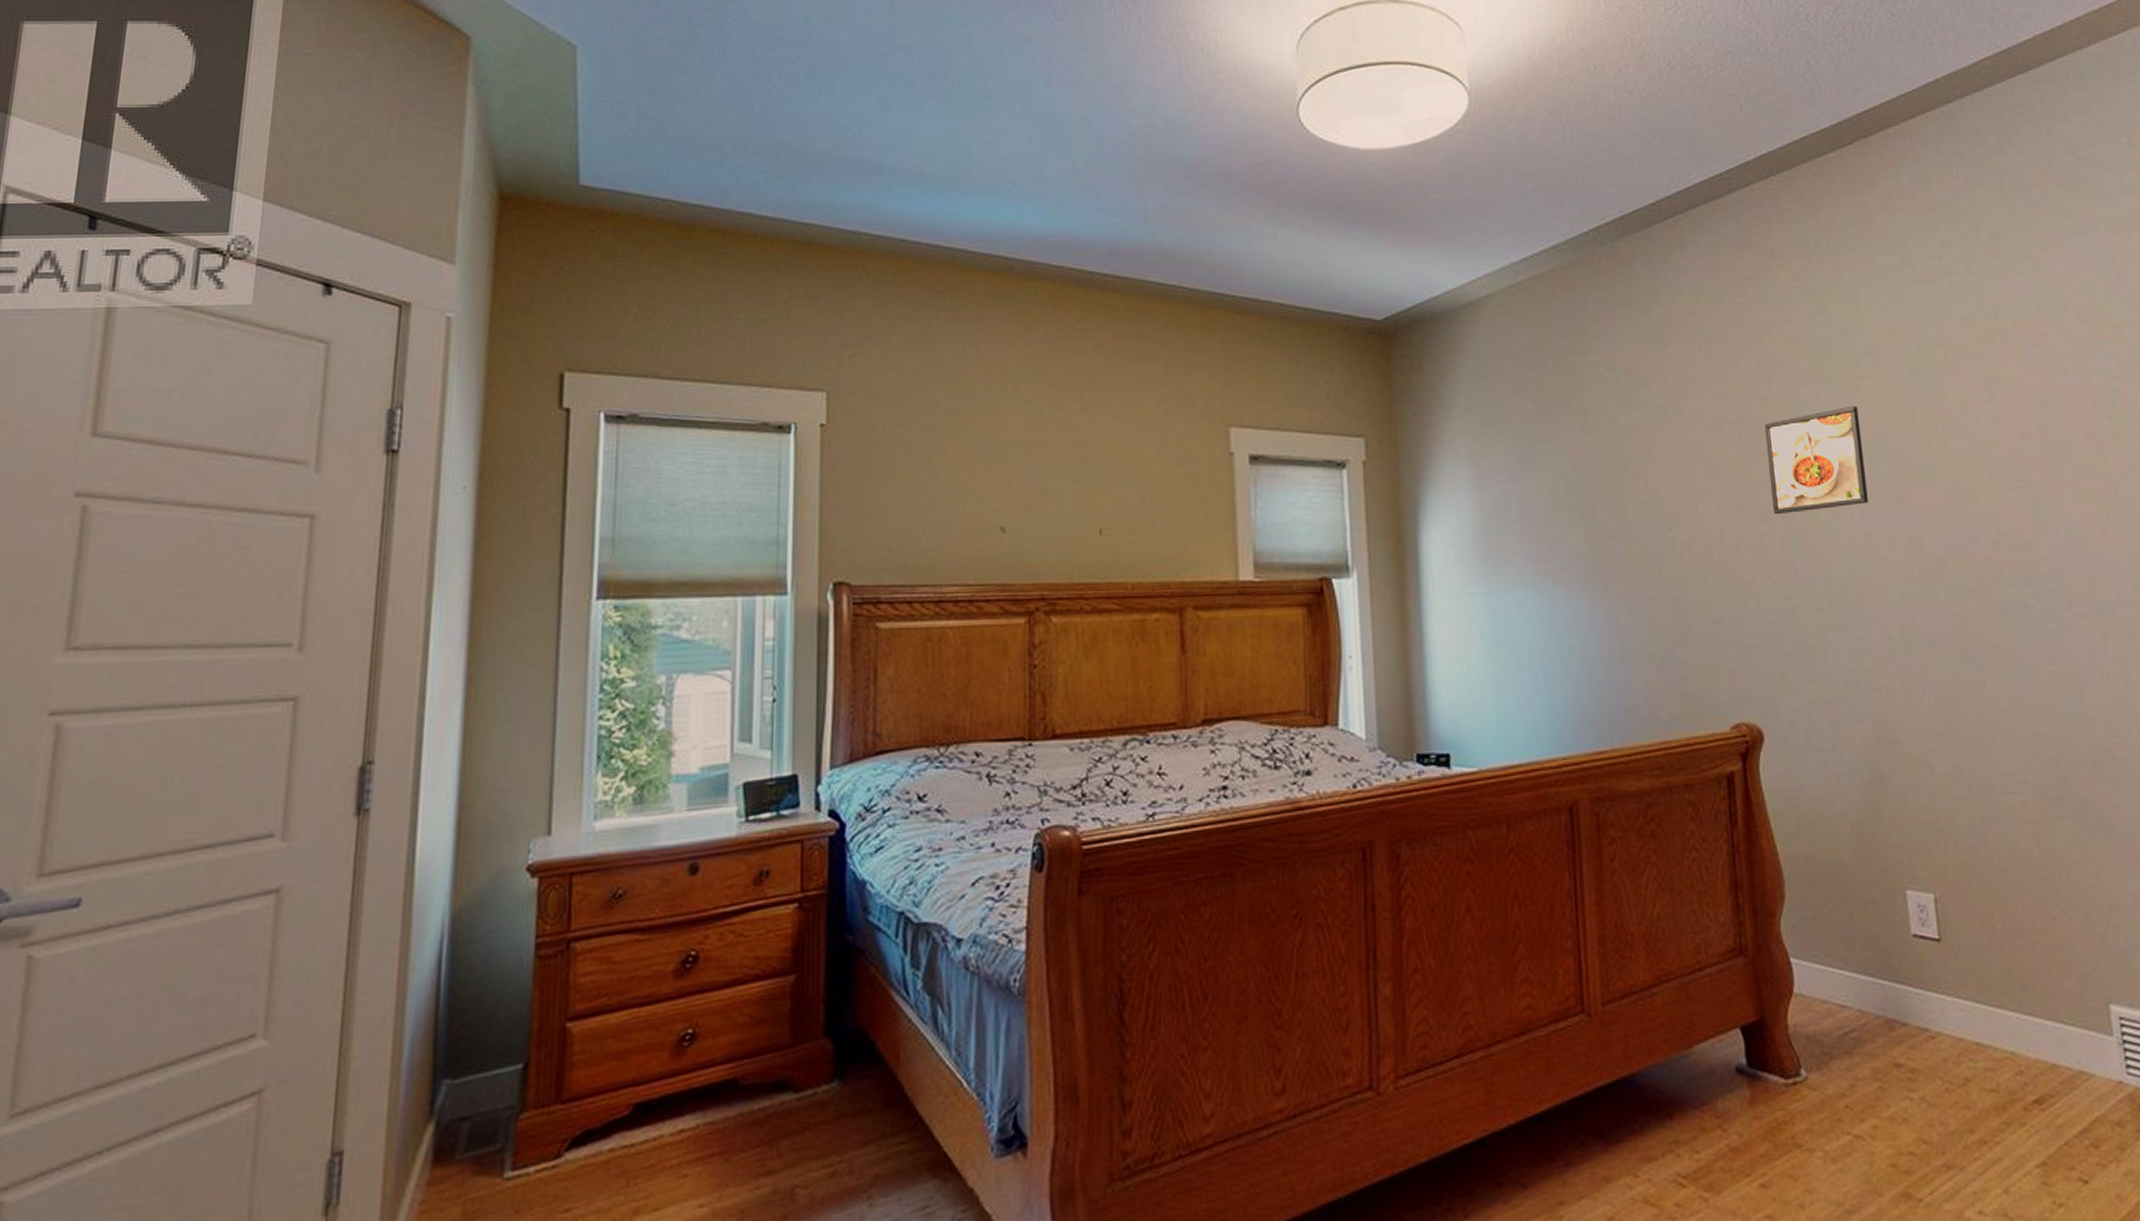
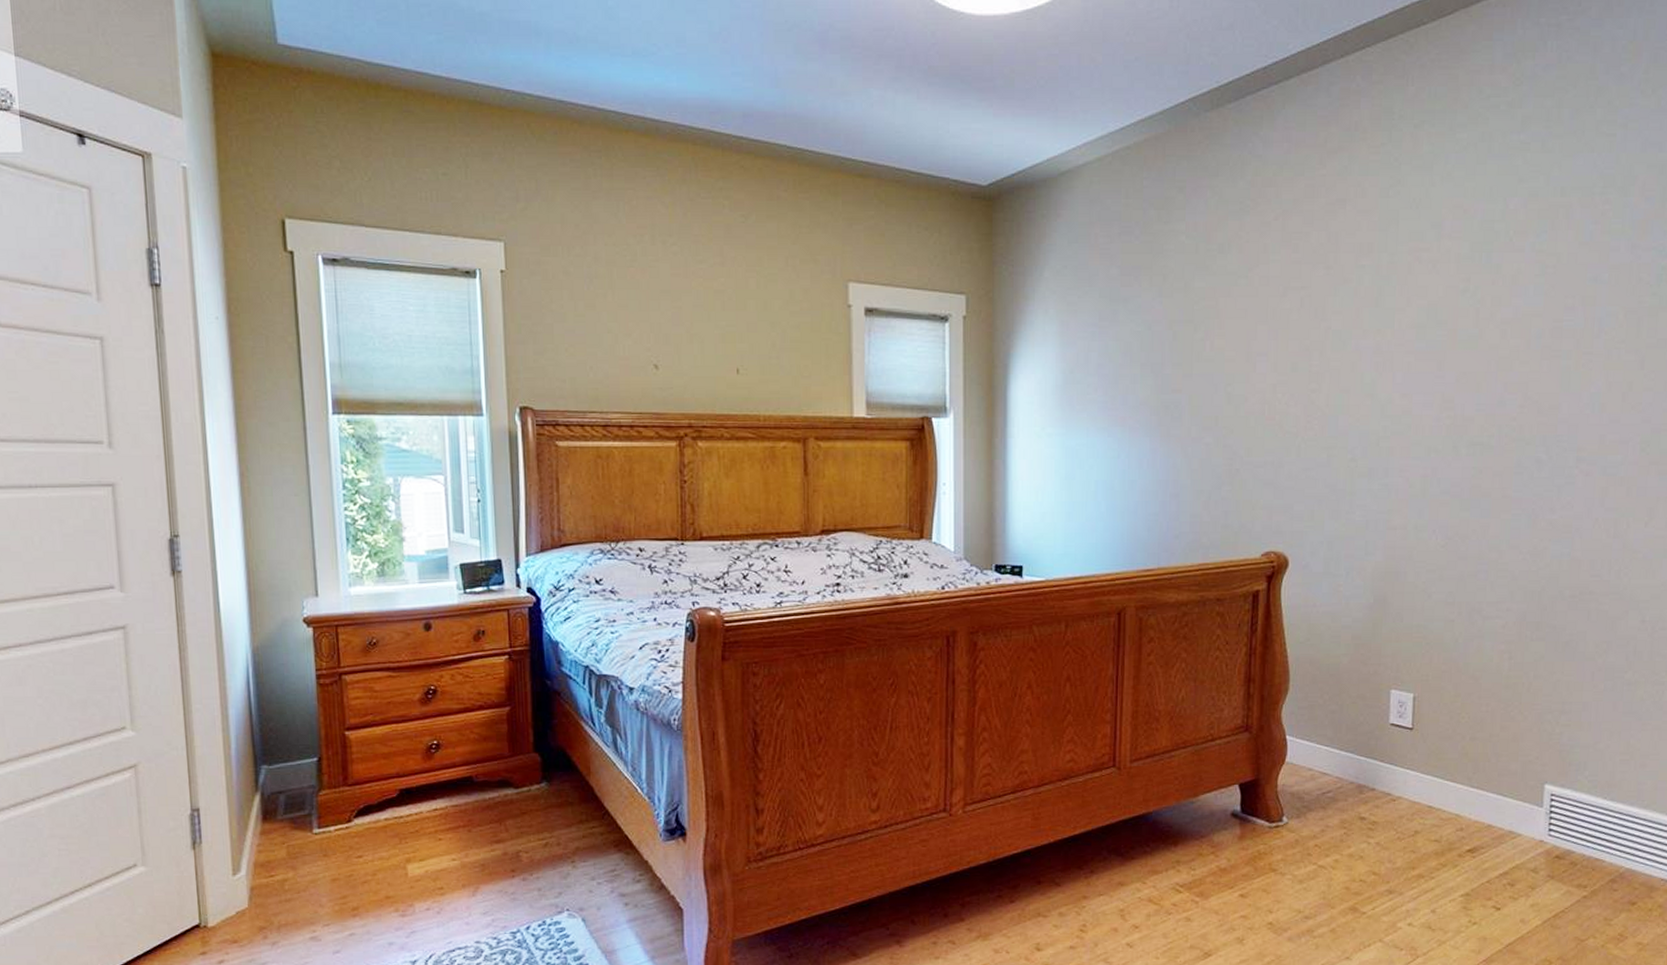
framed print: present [1764,405,1869,515] -> none [1323,276,1415,375]

